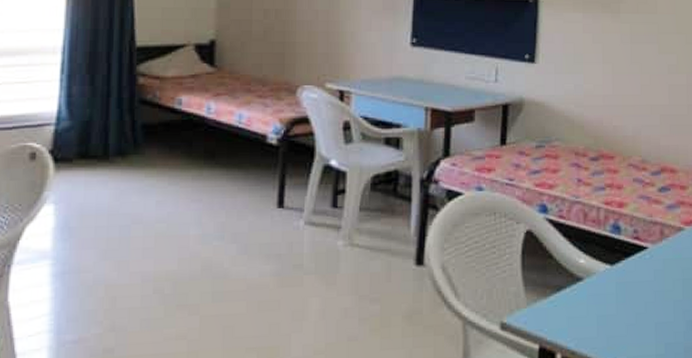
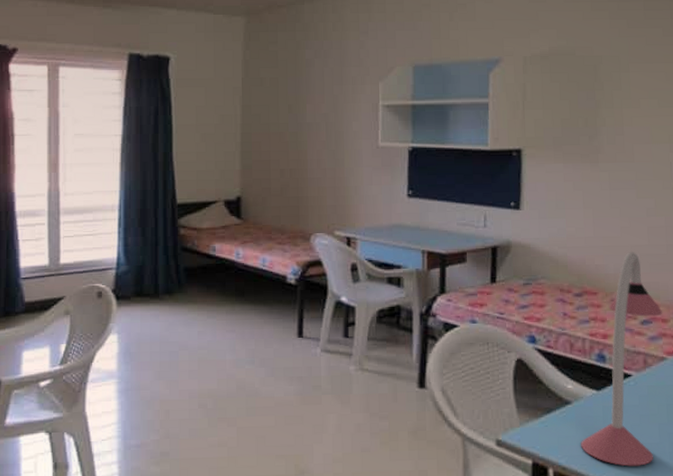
desk lamp: none [592,112,681,349] -> present [581,252,662,467]

